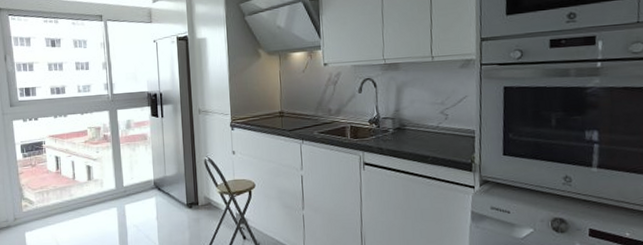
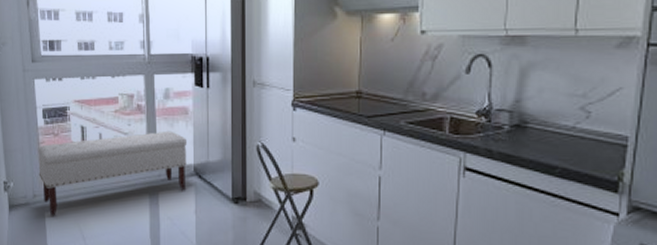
bench: none [16,154,148,235] -> present [37,130,187,216]

